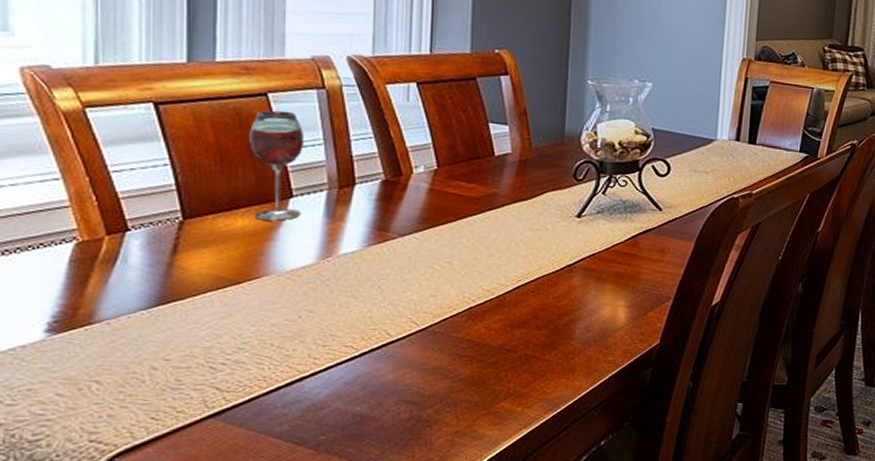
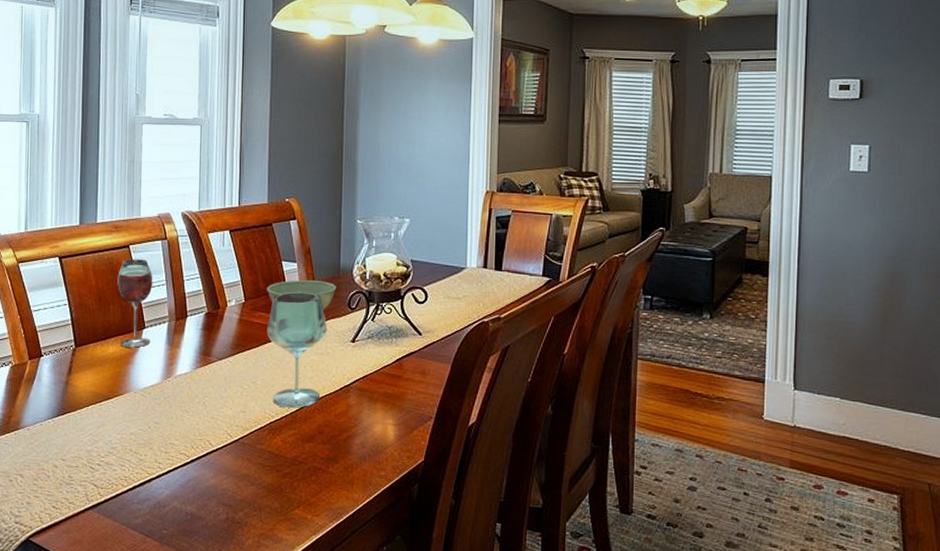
wine glass: none [467,158,547,291] -> present [267,291,328,408]
bowl: none [468,145,559,182] -> present [267,280,336,311]

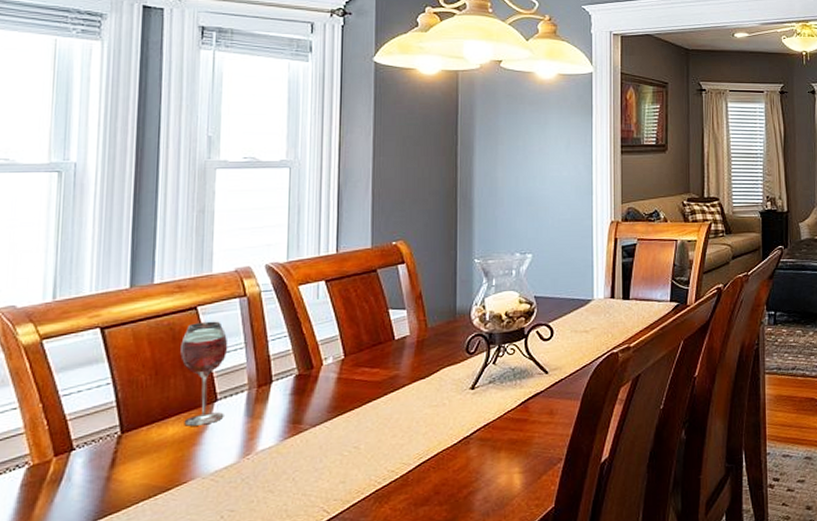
bowl: present [267,280,336,311] -> none [371,326,452,359]
wine glass: present [267,291,328,408] -> none [372,339,443,471]

